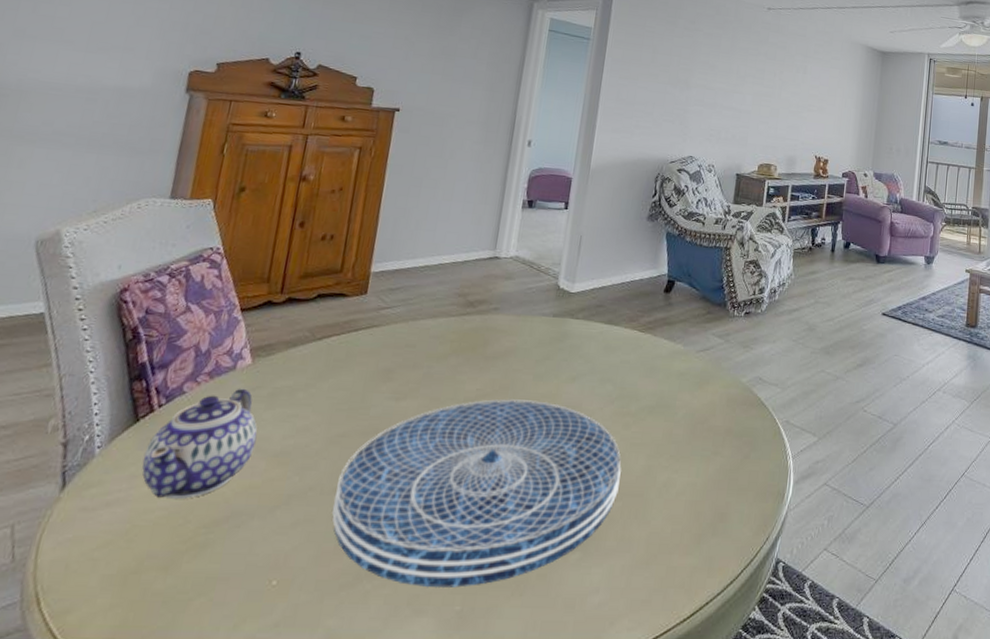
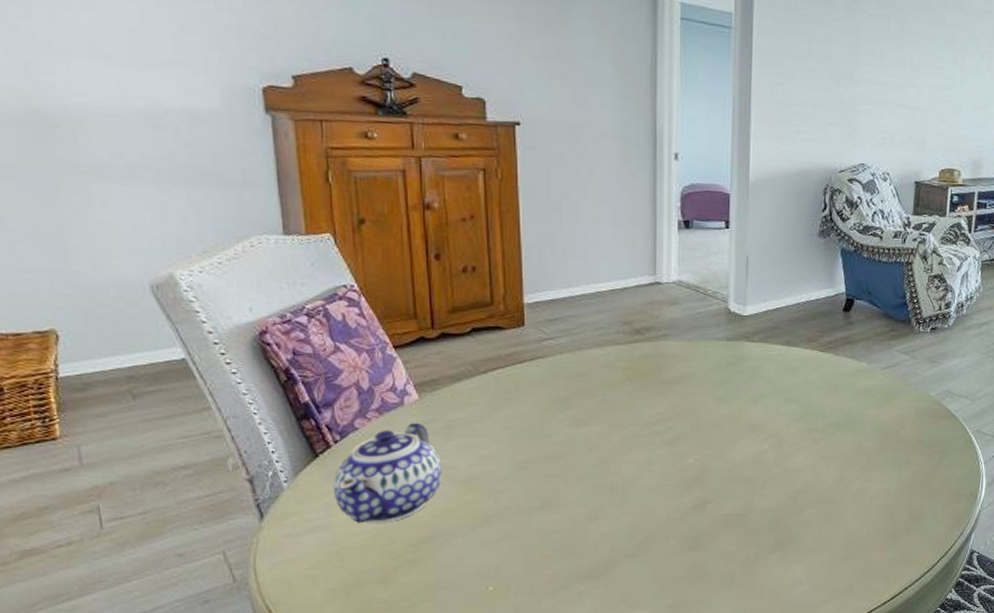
placemat: present [332,399,622,588] -> none [532,421,813,587]

